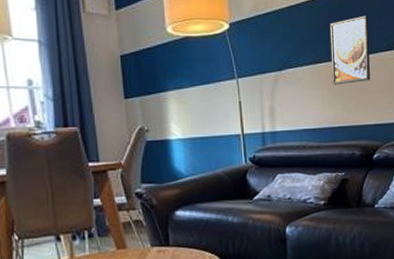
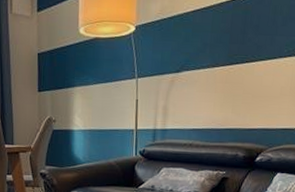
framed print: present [329,15,370,85] -> none [226,20,273,89]

